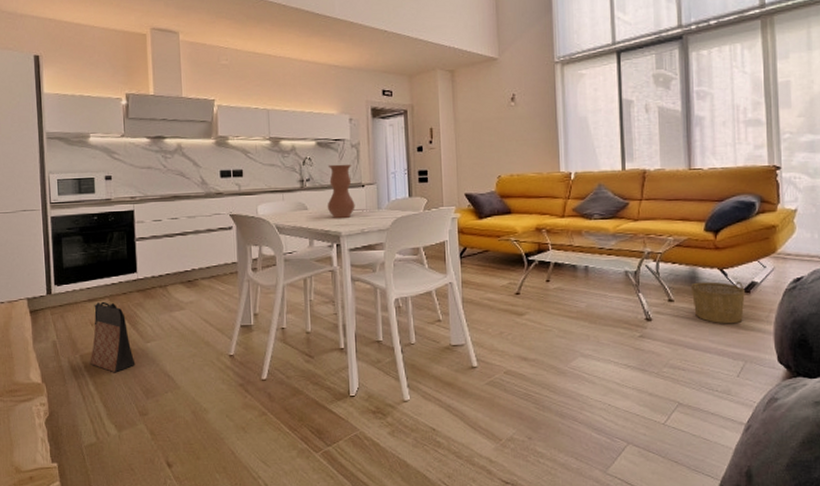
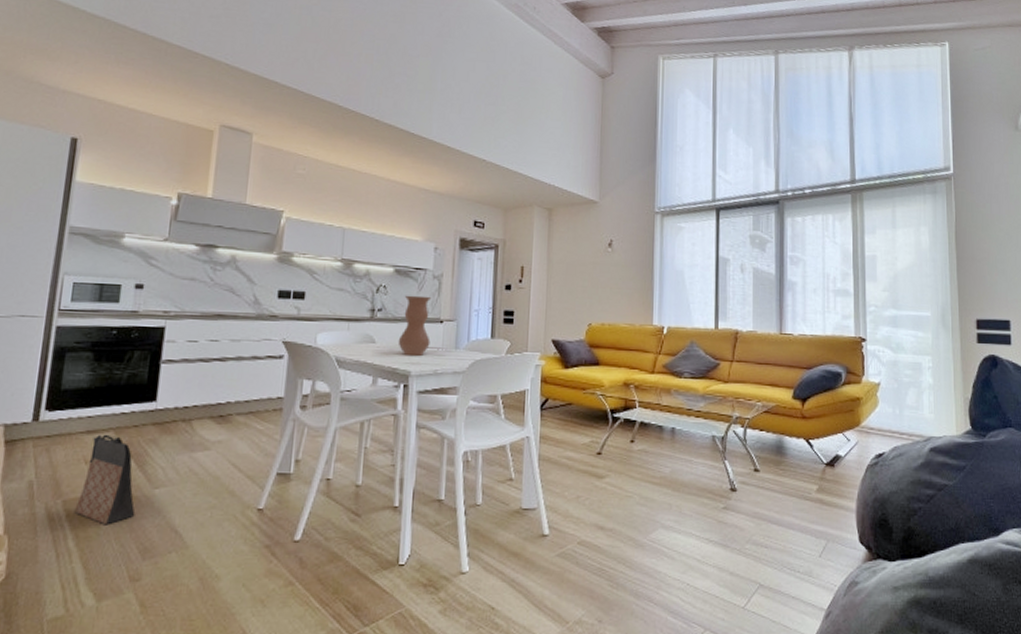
basket: present [690,281,745,324] -> none [777,452,829,499]

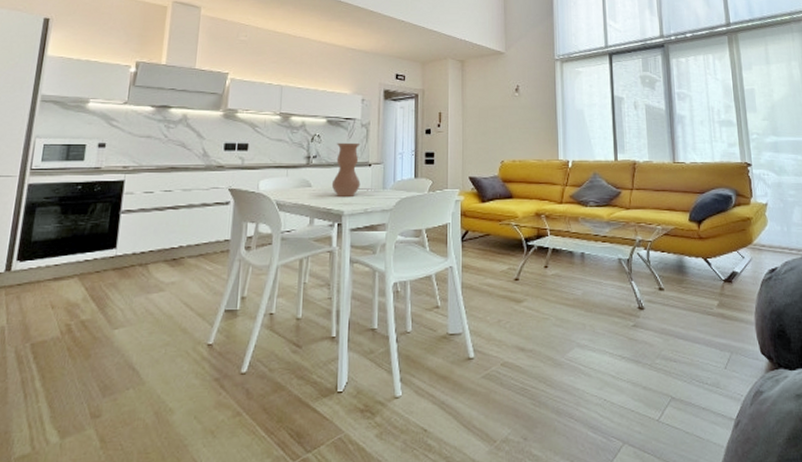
bag: present [74,434,136,525] -> none [41,280,97,366]

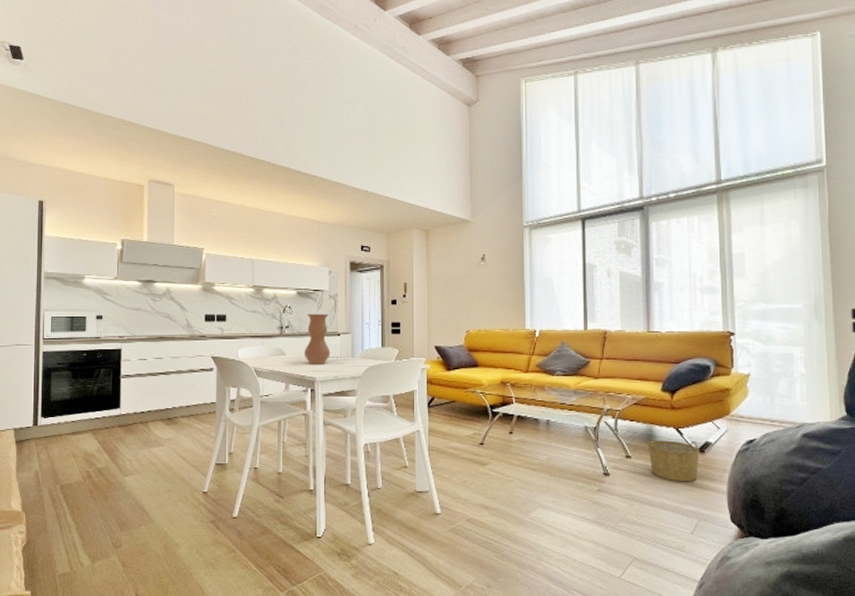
basket: none [678,270,728,314] -> present [647,440,700,482]

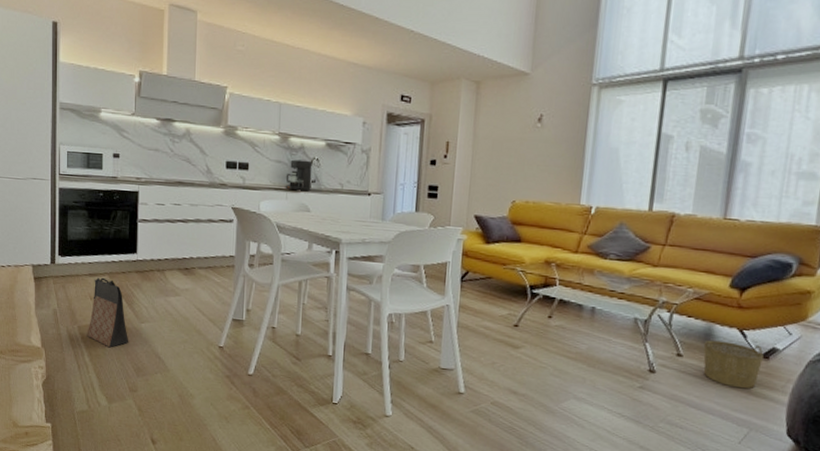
bag: none [69,434,113,505] -> present [87,277,129,348]
coffee maker: none [261,308,285,337] -> present [285,159,313,192]
vase: present [303,313,331,365] -> none [330,168,360,226]

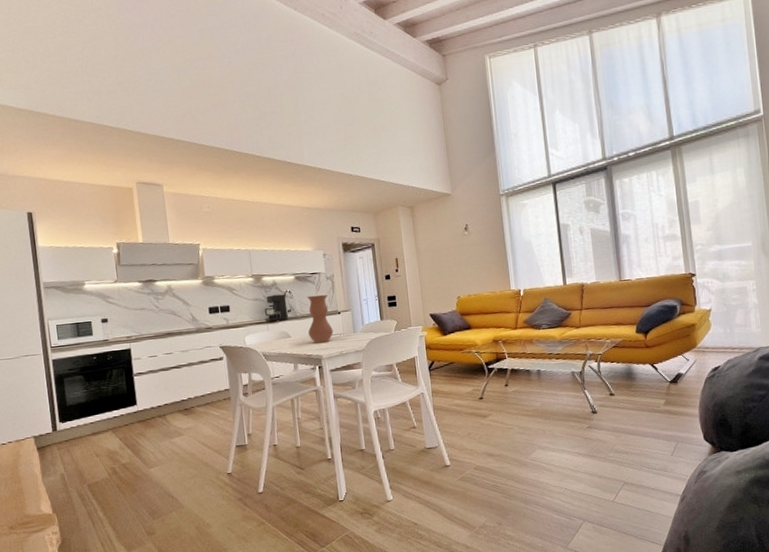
bag: present [87,277,129,348] -> none [97,433,141,499]
vase: none [330,168,360,226] -> present [307,294,334,344]
basket: present [703,340,764,390] -> none [627,373,674,412]

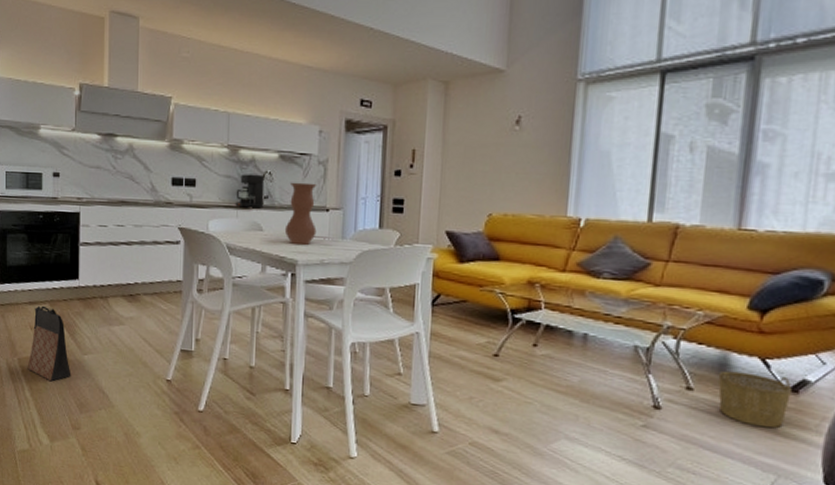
bag: none [97,433,141,499] -> present [27,305,72,382]
basket: none [627,373,674,412] -> present [718,370,792,429]

